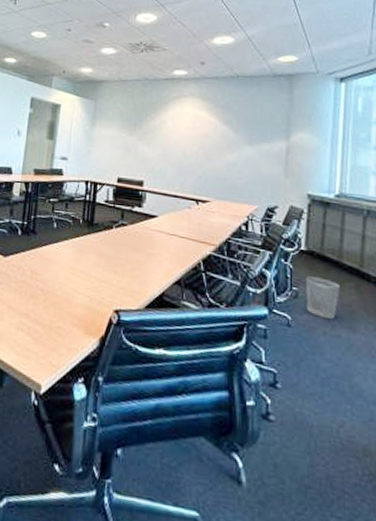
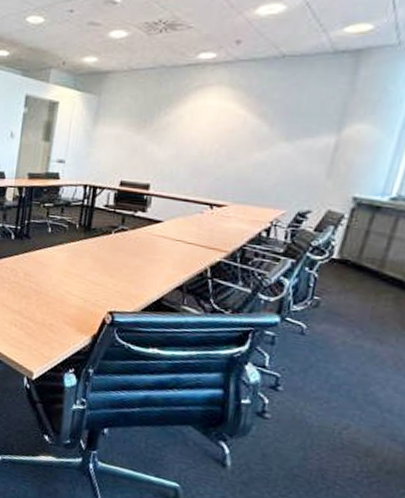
wastebasket: present [306,276,340,319] -> none [327,286,374,330]

